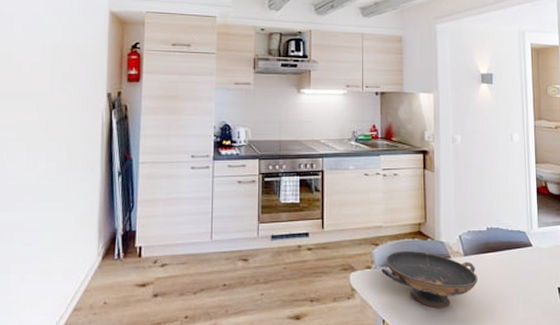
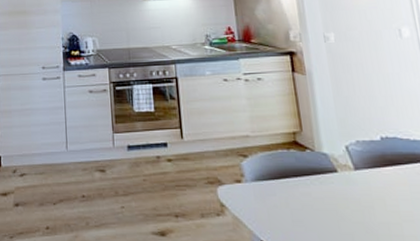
decorative bowl: present [381,250,478,308] -> none [253,163,377,230]

